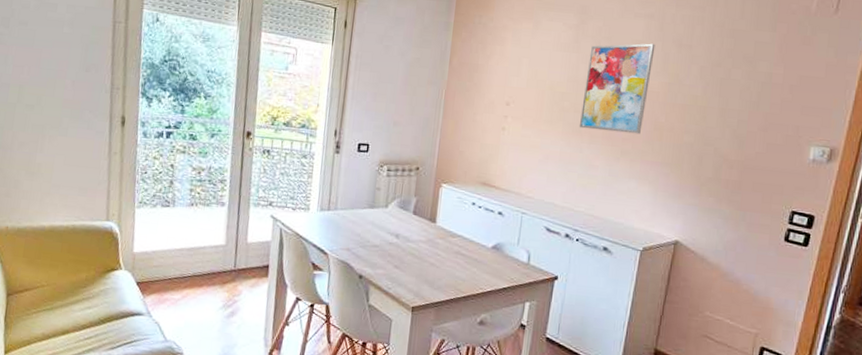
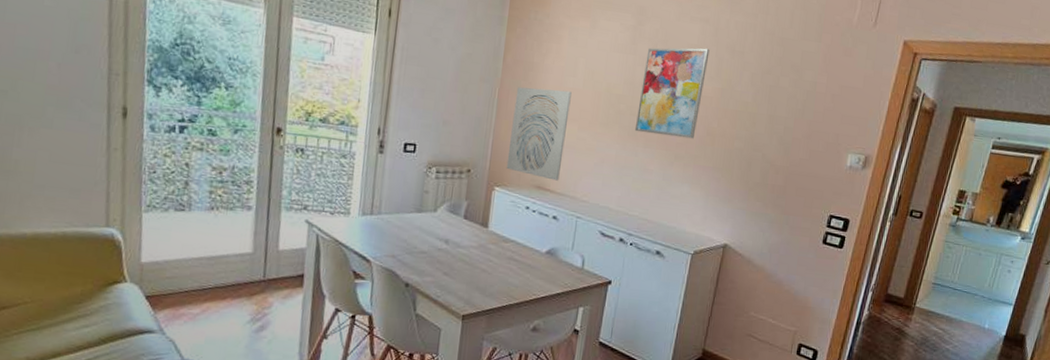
wall art: none [453,88,516,178] -> present [506,87,572,181]

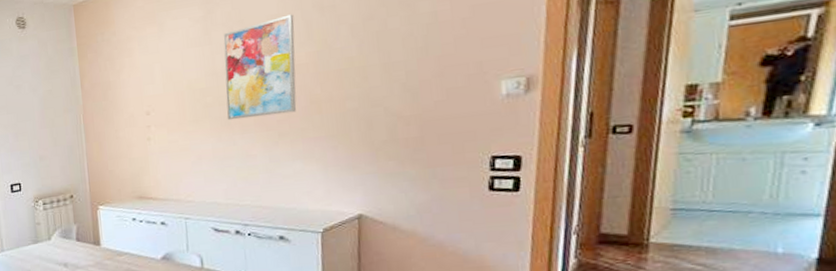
wall art: present [506,87,572,181] -> none [99,98,159,188]

